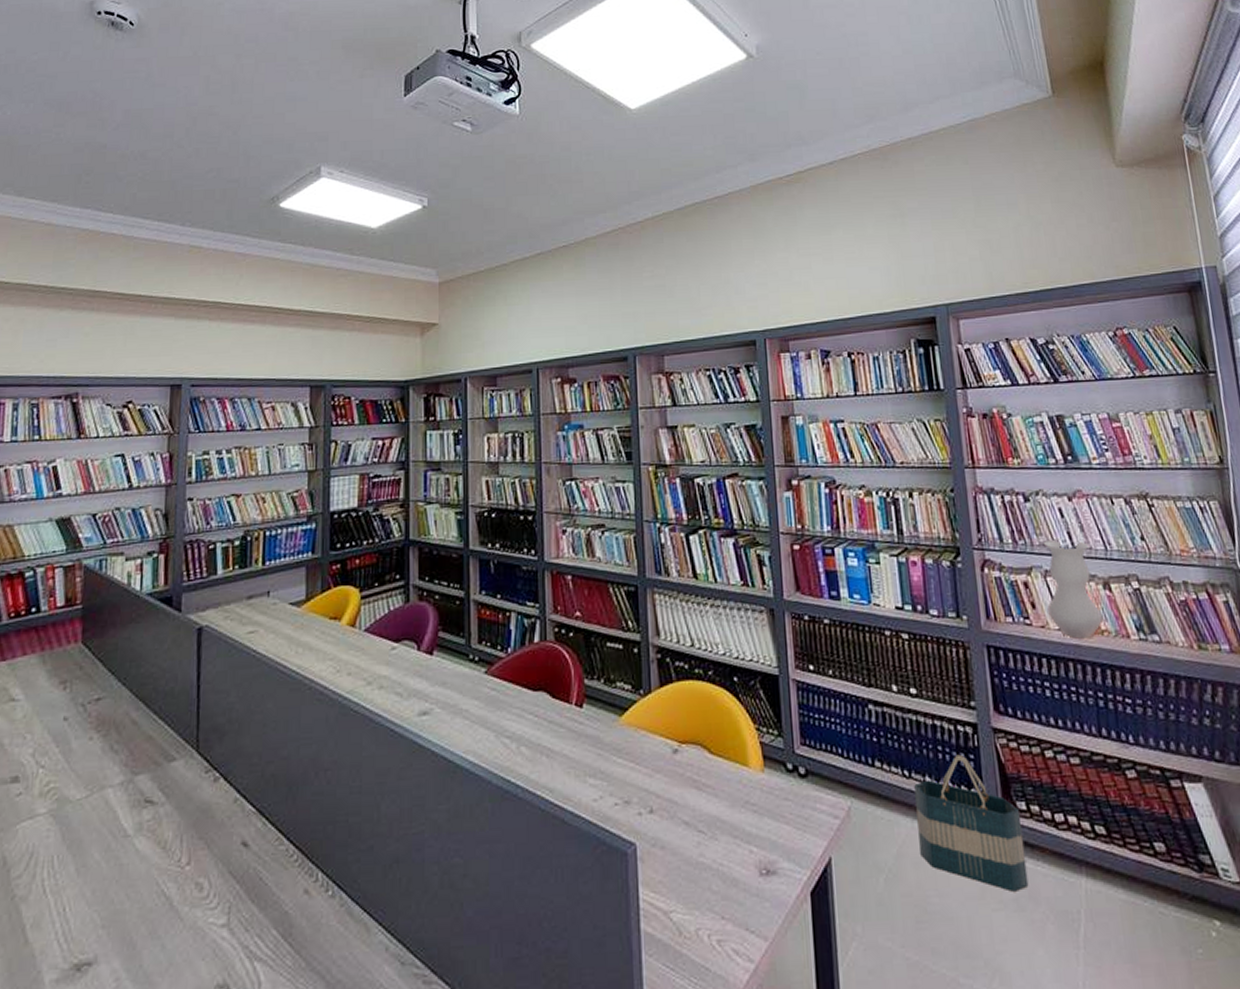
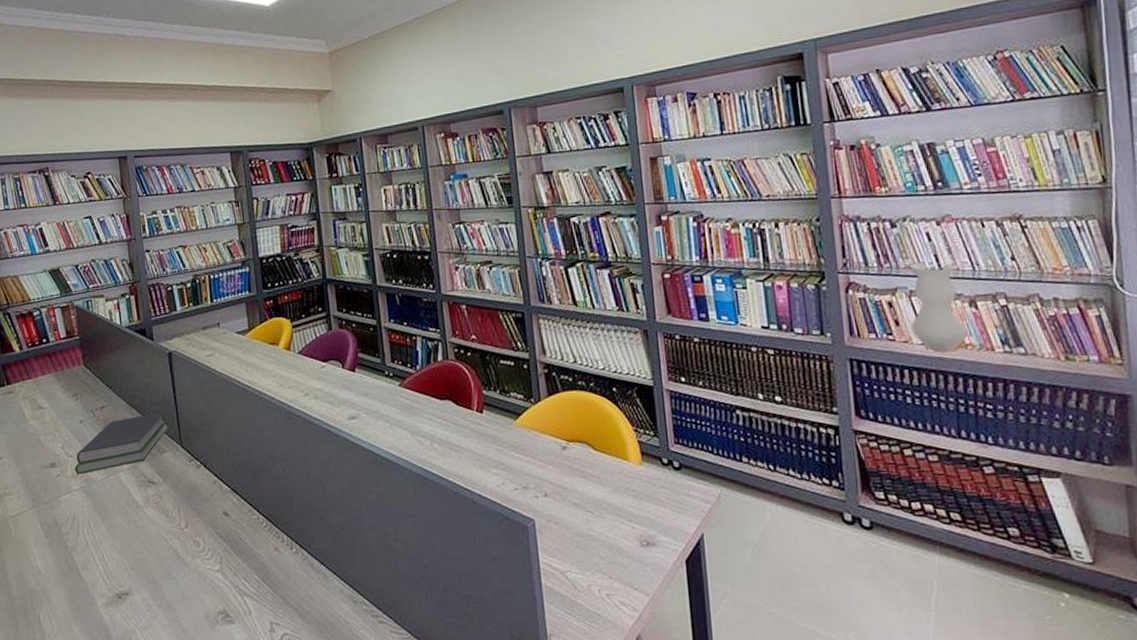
book: none [45,706,185,792] -> present [75,412,169,474]
tote bag: present [914,754,1029,892] -> none [779,452,885,565]

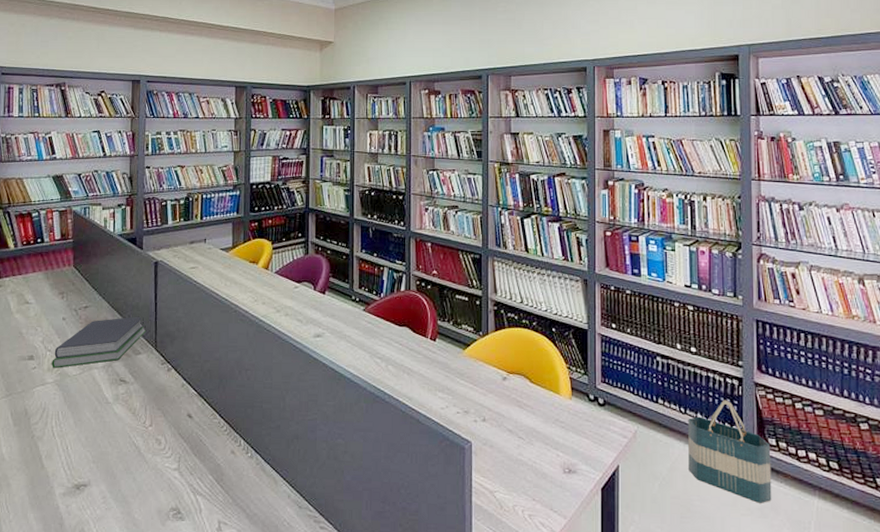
tote bag: none [779,452,885,565] -> present [688,400,772,503]
vase: present [908,261,967,353] -> none [810,241,854,322]

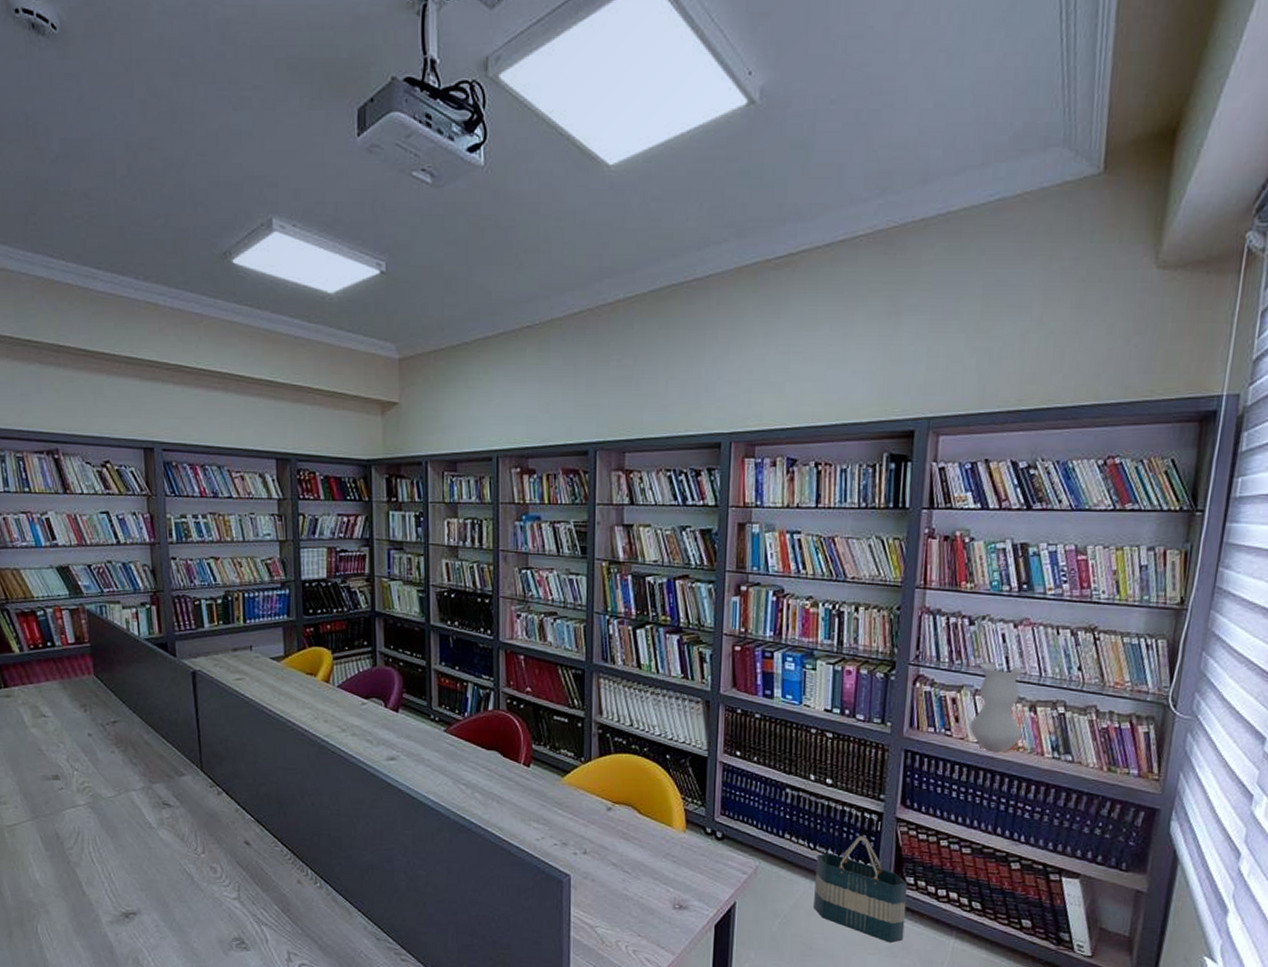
book: present [52,316,147,368] -> none [81,733,189,789]
vase: none [810,241,854,322] -> present [970,662,1025,754]

